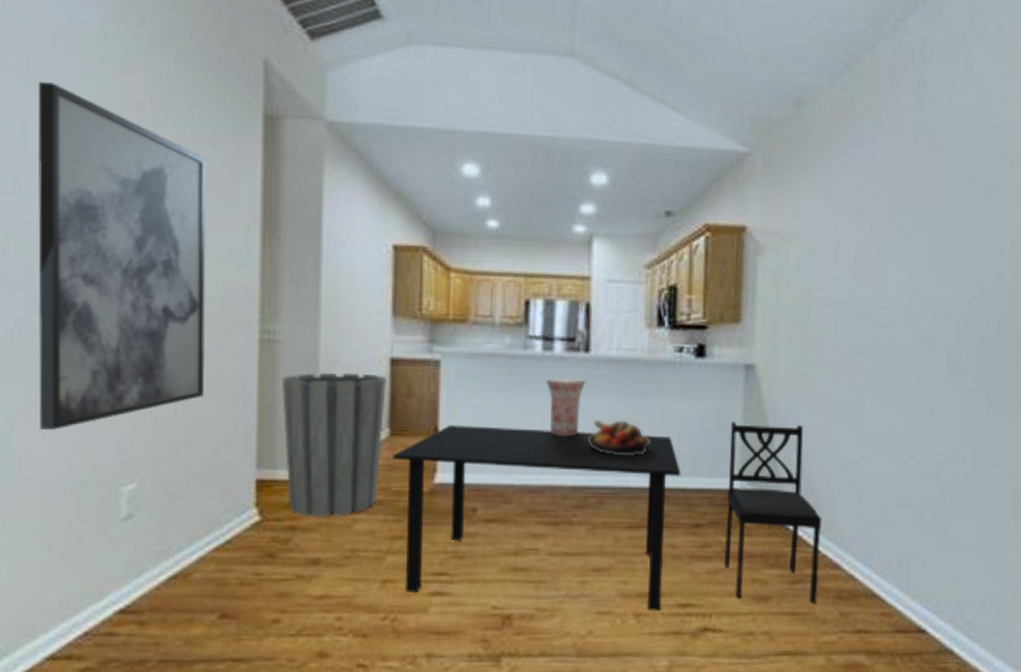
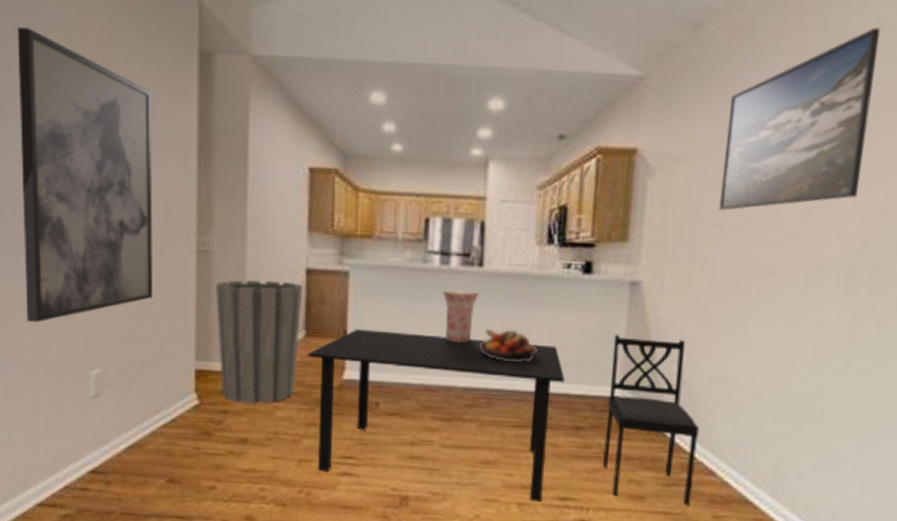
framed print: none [829,110,970,289] -> present [719,27,880,210]

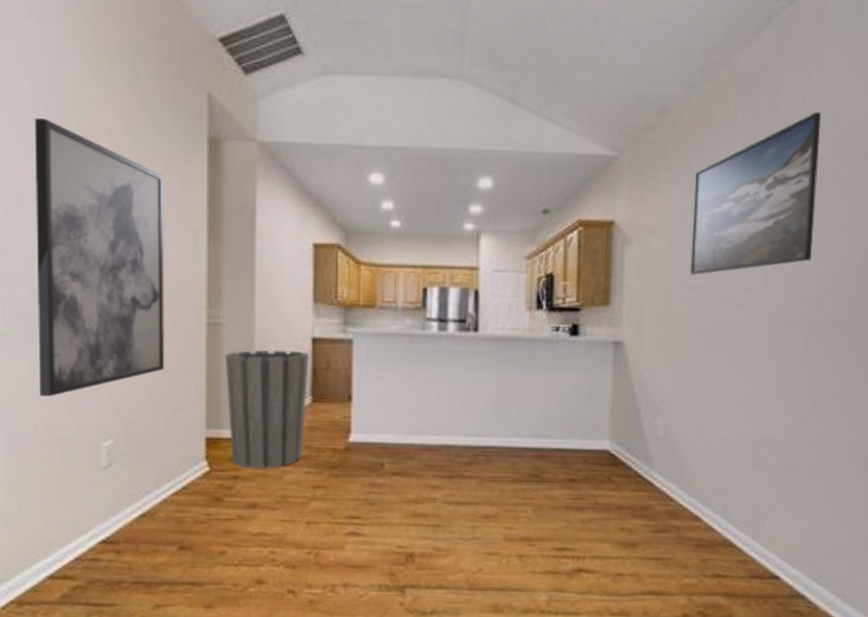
dining set: present [308,329,700,506] -> none [315,391,684,553]
vase: present [442,289,479,343] -> none [440,353,475,404]
fruit bowl: present [478,328,537,363] -> none [476,389,531,421]

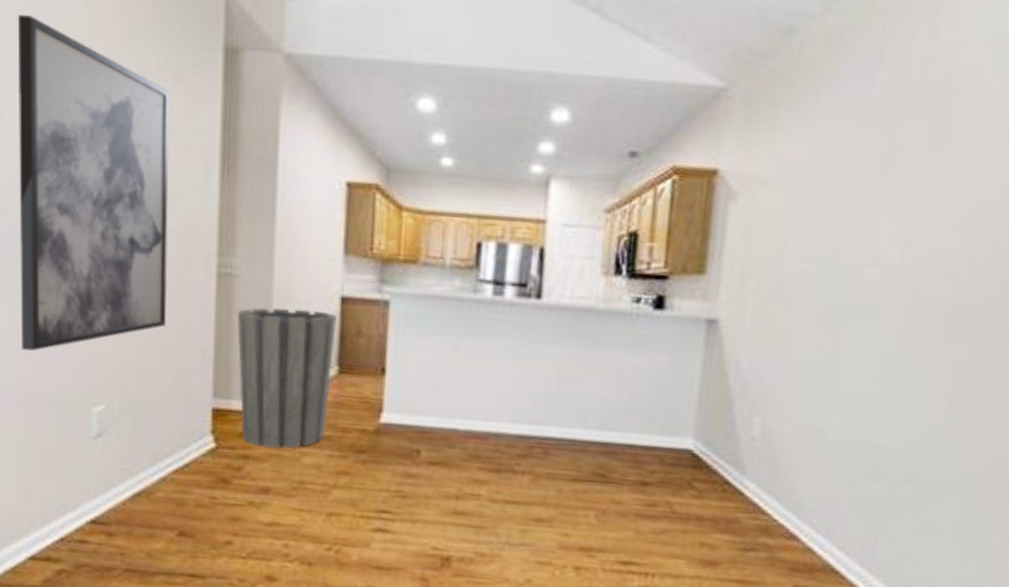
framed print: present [690,111,821,275] -> none [808,39,994,242]

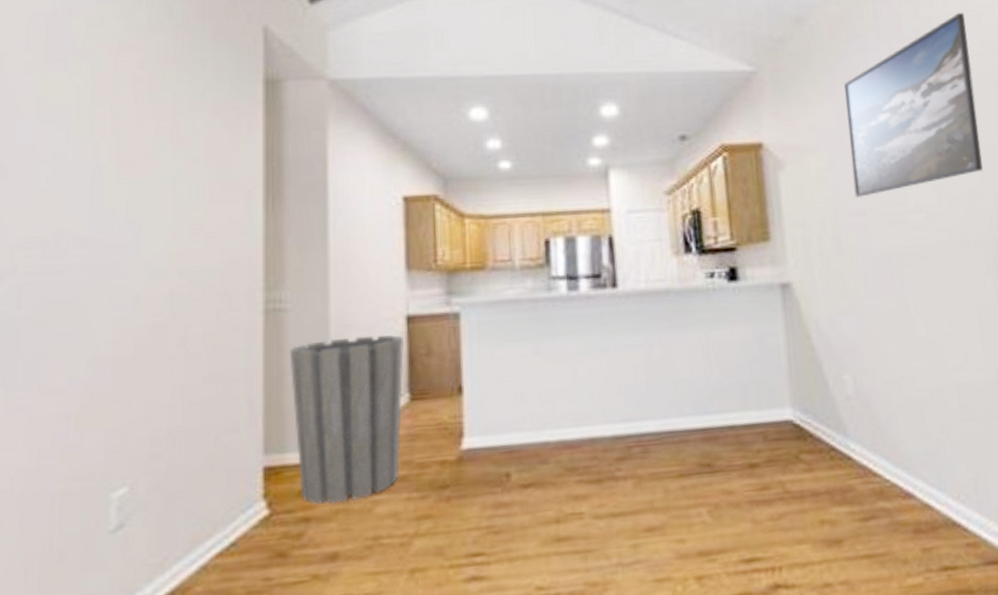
wall art: present [17,15,169,351] -> none [19,68,206,436]
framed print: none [808,39,994,242] -> present [844,12,983,197]

